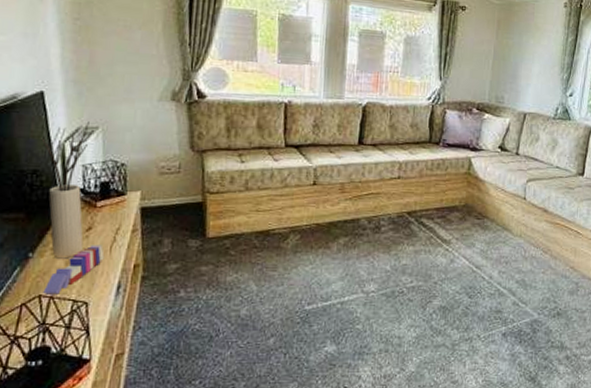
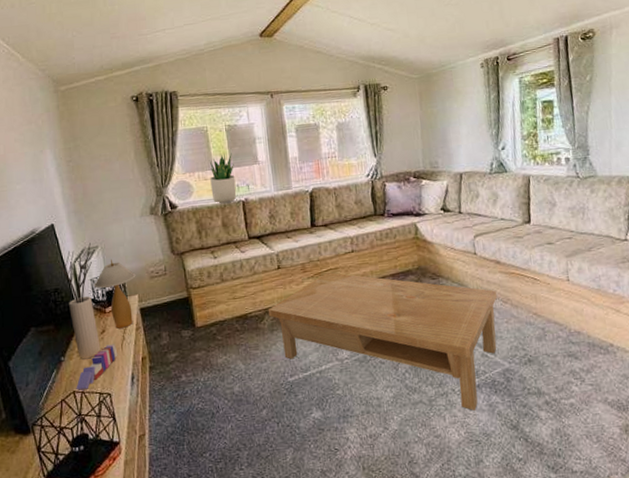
table lamp: none [85,144,142,228] -> present [93,259,136,329]
planter: none [250,45,282,102] -> present [209,153,237,203]
coffee table: none [294,197,539,359] -> present [268,272,498,411]

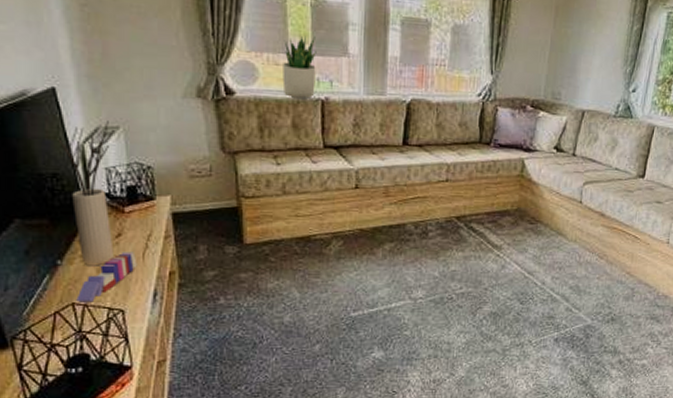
table lamp: present [93,259,136,329] -> none [109,146,170,234]
coffee table: present [268,272,498,411] -> none [336,201,595,363]

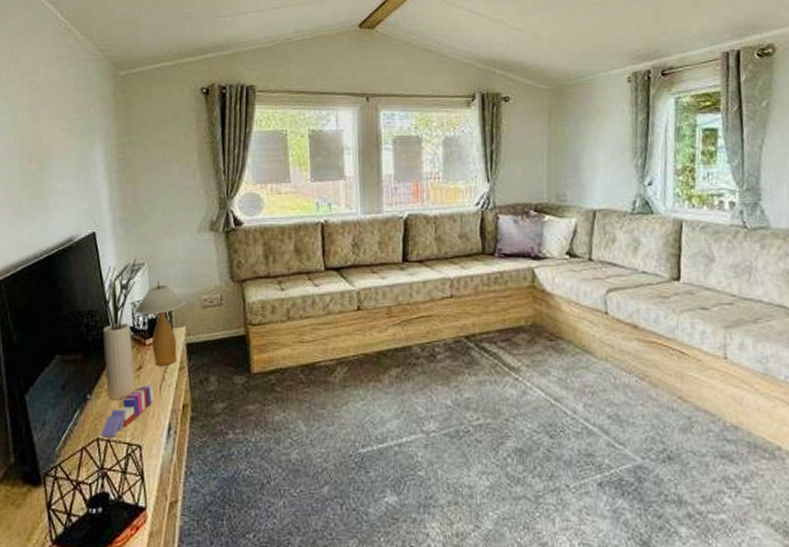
table lamp: none [109,146,170,234] -> present [134,280,186,366]
planter: present [282,35,317,99] -> none [285,164,315,223]

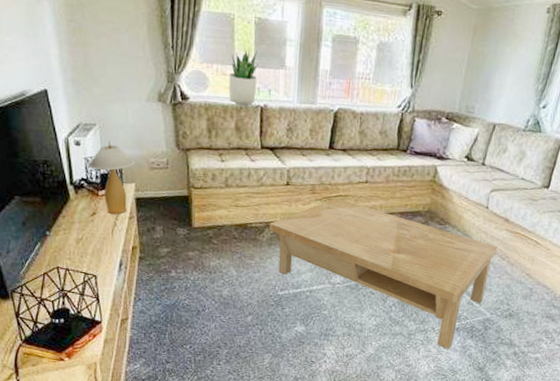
vase: present [94,258,141,400] -> none [48,118,93,238]
books: present [101,384,155,438] -> none [60,227,108,268]
planter: none [285,164,315,223] -> present [228,50,258,105]
coffee table: none [341,320,632,516] -> present [269,198,498,349]

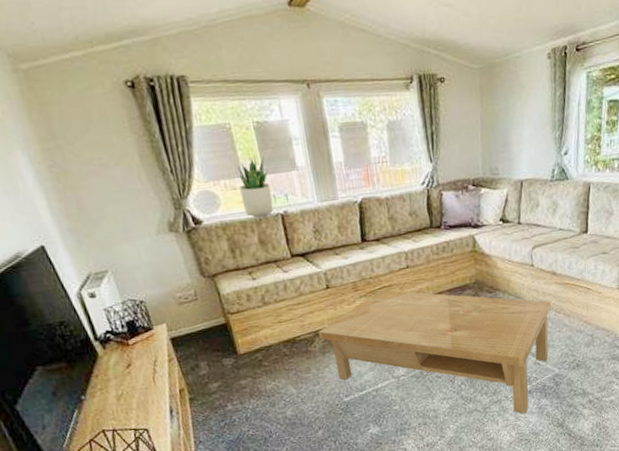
table lamp: present [87,140,135,214] -> none [108,284,164,361]

